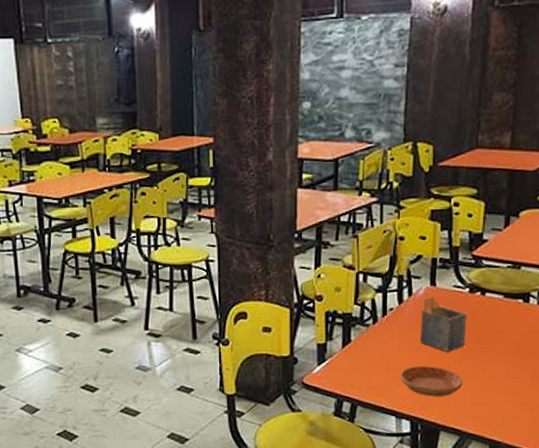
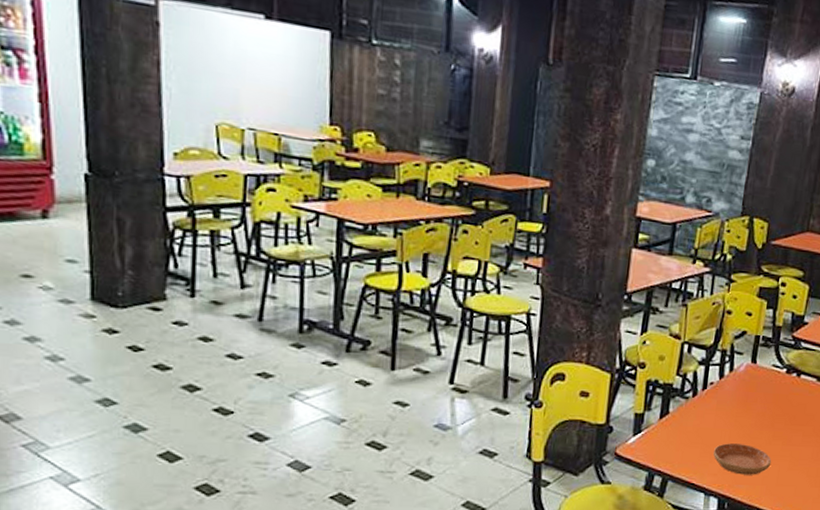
napkin holder: present [419,296,467,352] -> none [735,374,783,431]

